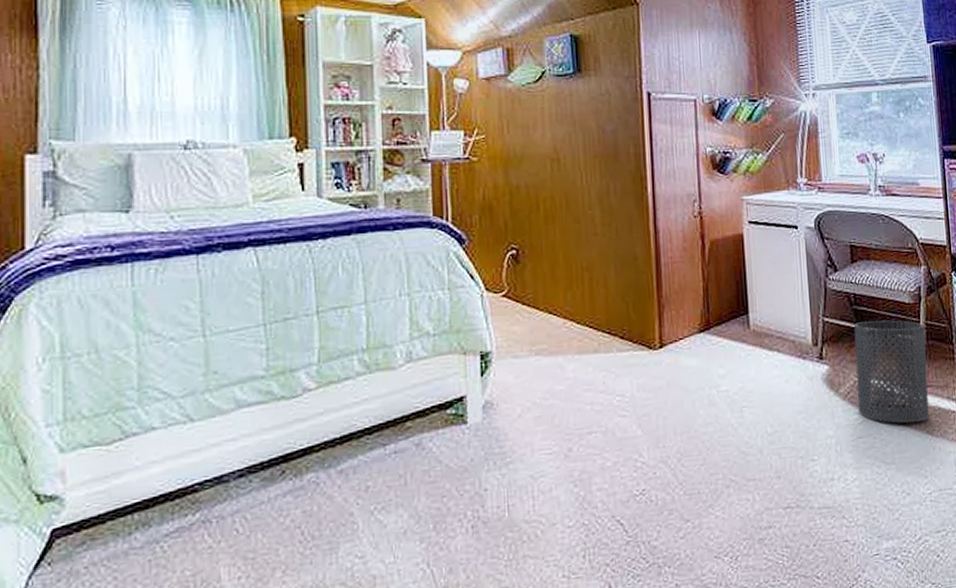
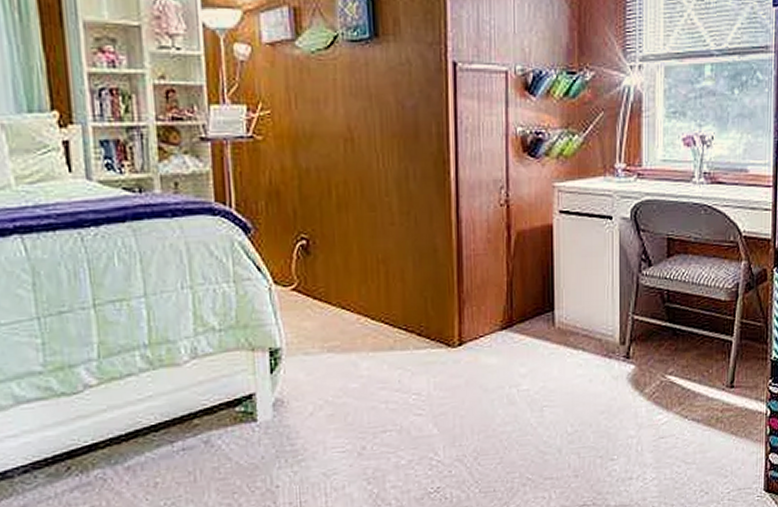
trash can: present [853,320,930,424] -> none [662,318,739,424]

